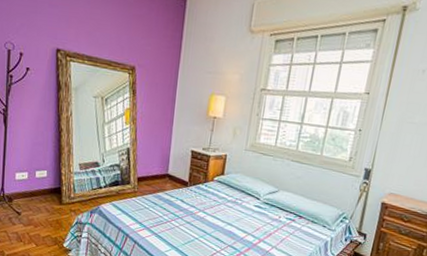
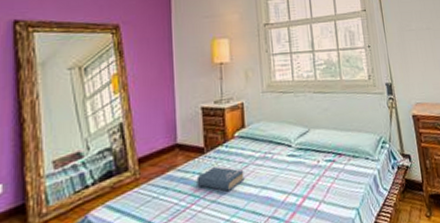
book: none [178,198,216,219] -> present [196,167,245,192]

